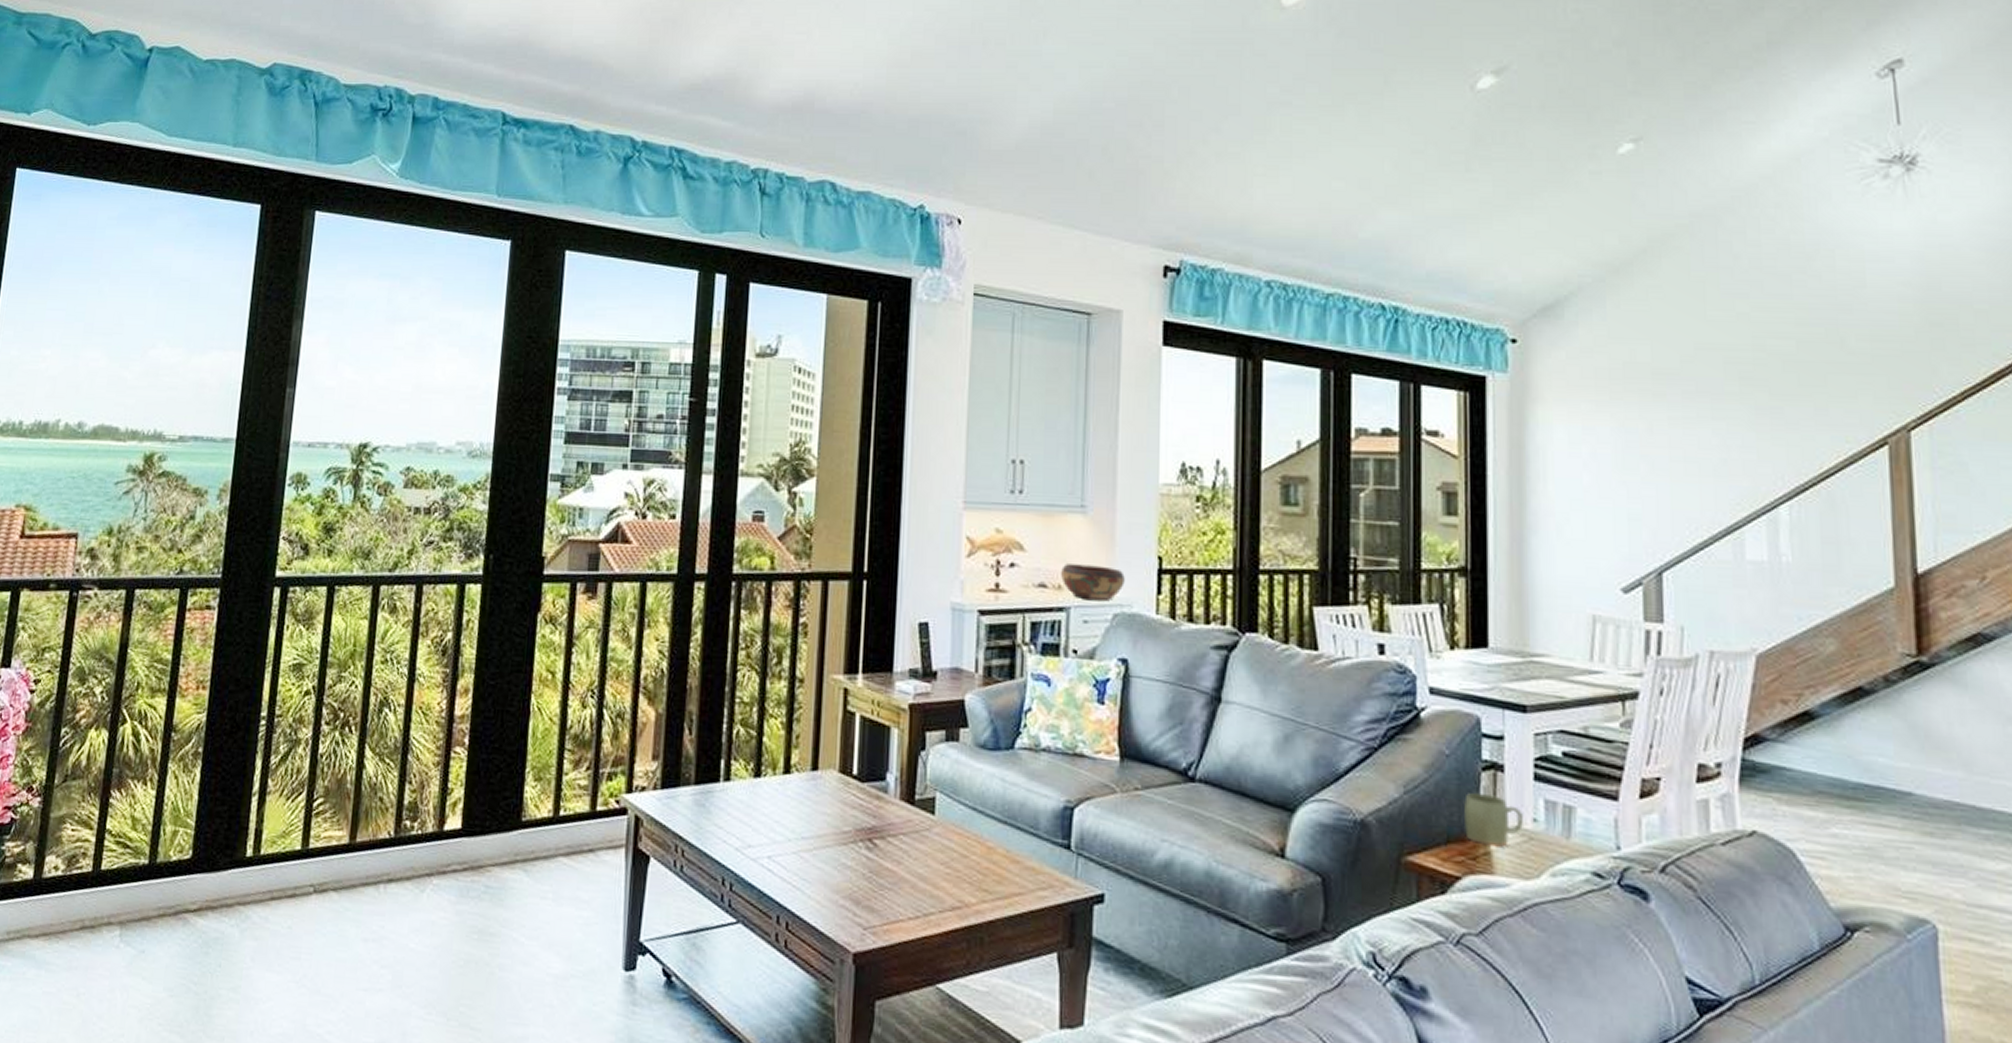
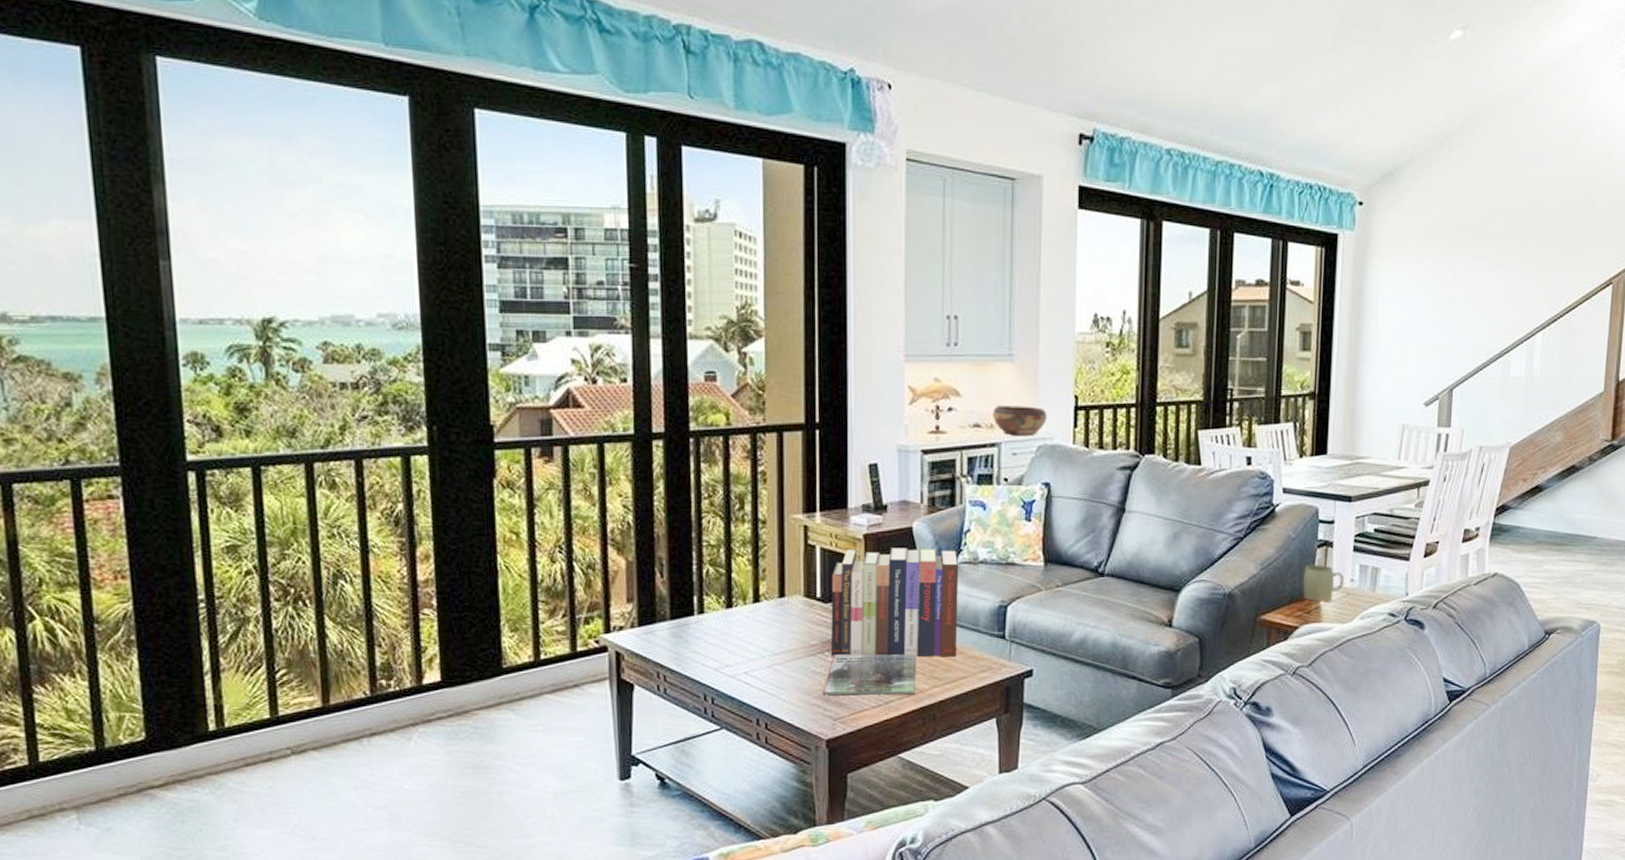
magazine: none [852,846,964,909] -> present [822,653,917,695]
books: none [864,721,1018,866] -> present [830,546,959,657]

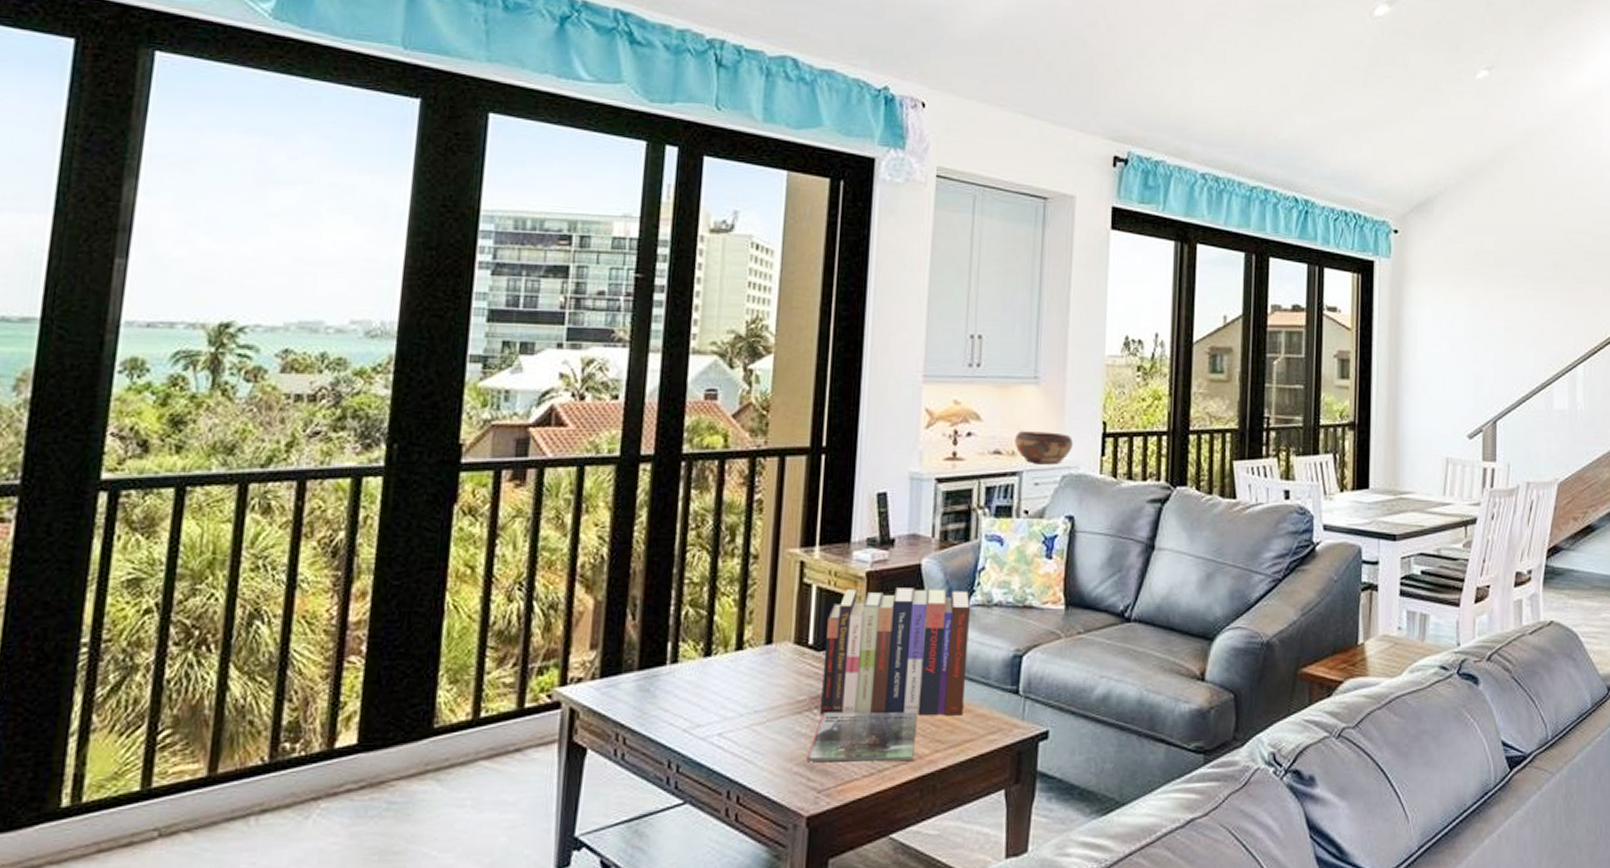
mug: present [1303,564,1345,602] -> none [1347,609,1392,653]

